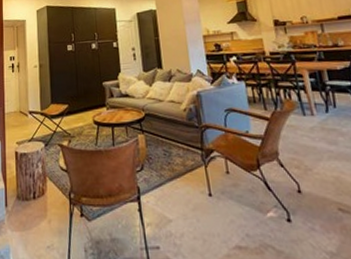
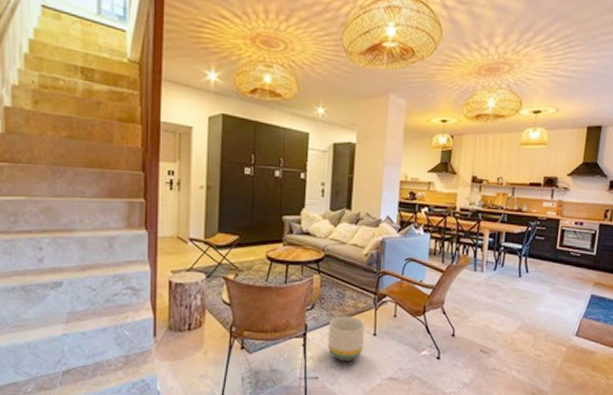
planter: none [160,175,202,229] -> present [327,316,366,363]

